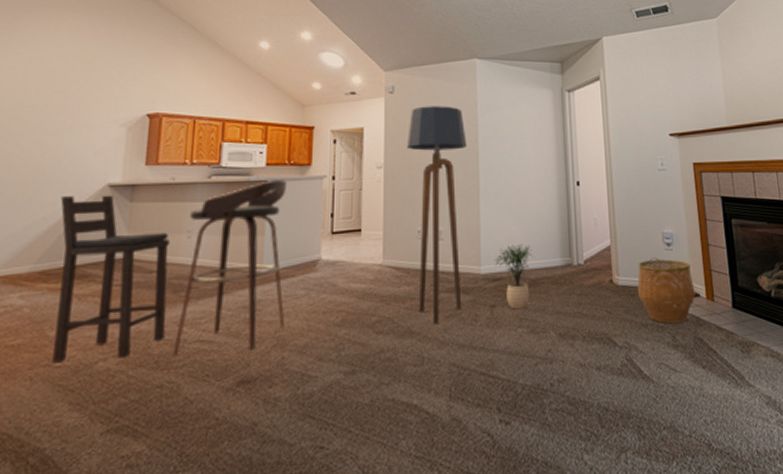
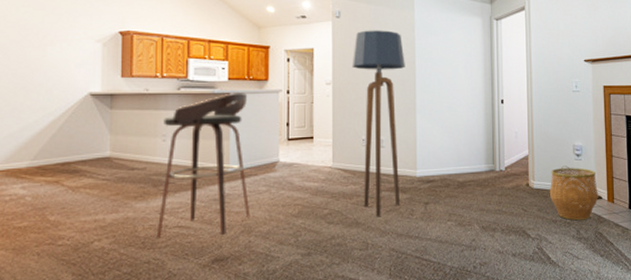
bar stool: present [52,195,170,363] -> none [49,102,149,242]
potted plant: present [494,244,533,310] -> none [428,152,461,206]

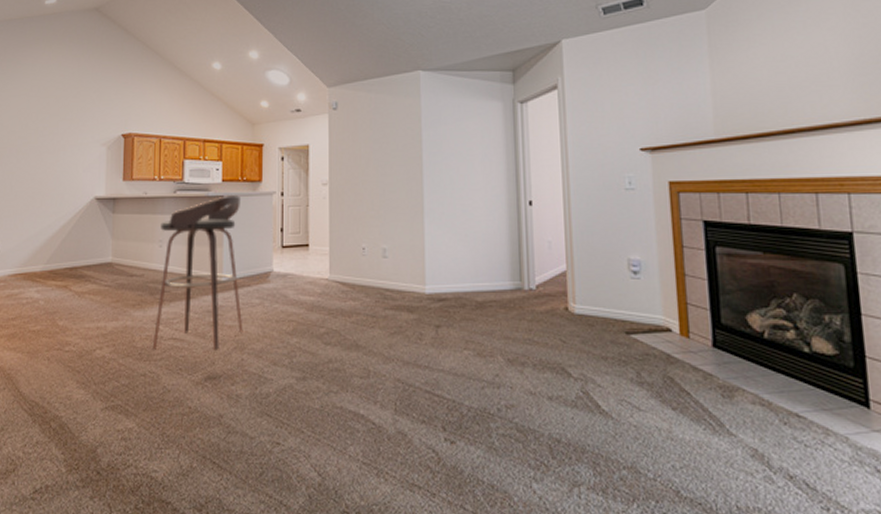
floor lamp: present [352,30,405,217] -> none [350,121,411,340]
basket: present [549,166,598,221] -> none [596,286,666,359]

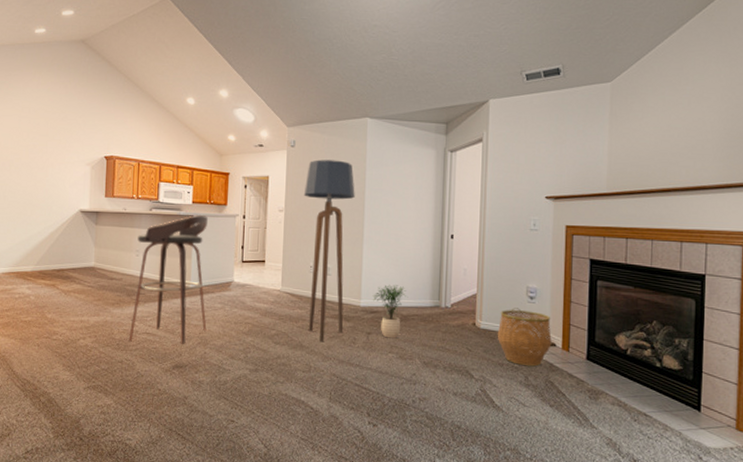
floor lamp: none [350,121,411,340] -> present [303,159,355,342]
potted plant: none [439,265,480,331] -> present [372,285,406,338]
basket: none [596,286,666,359] -> present [497,308,552,367]

